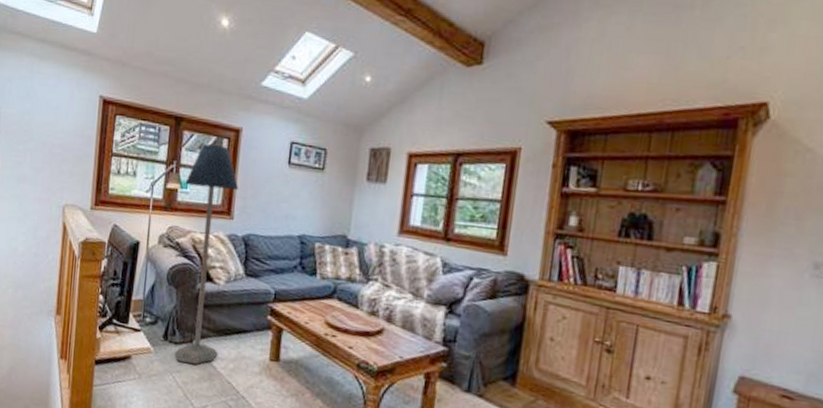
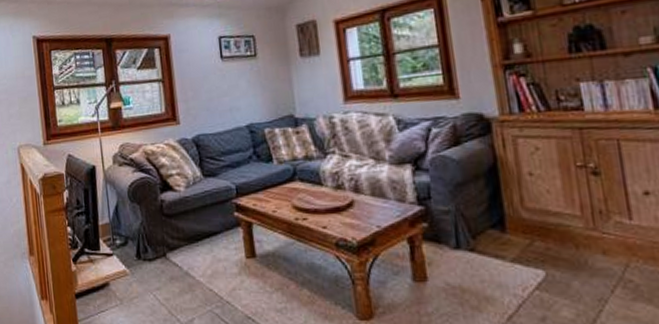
floor lamp: present [174,144,238,364] -> none [127,55,194,278]

